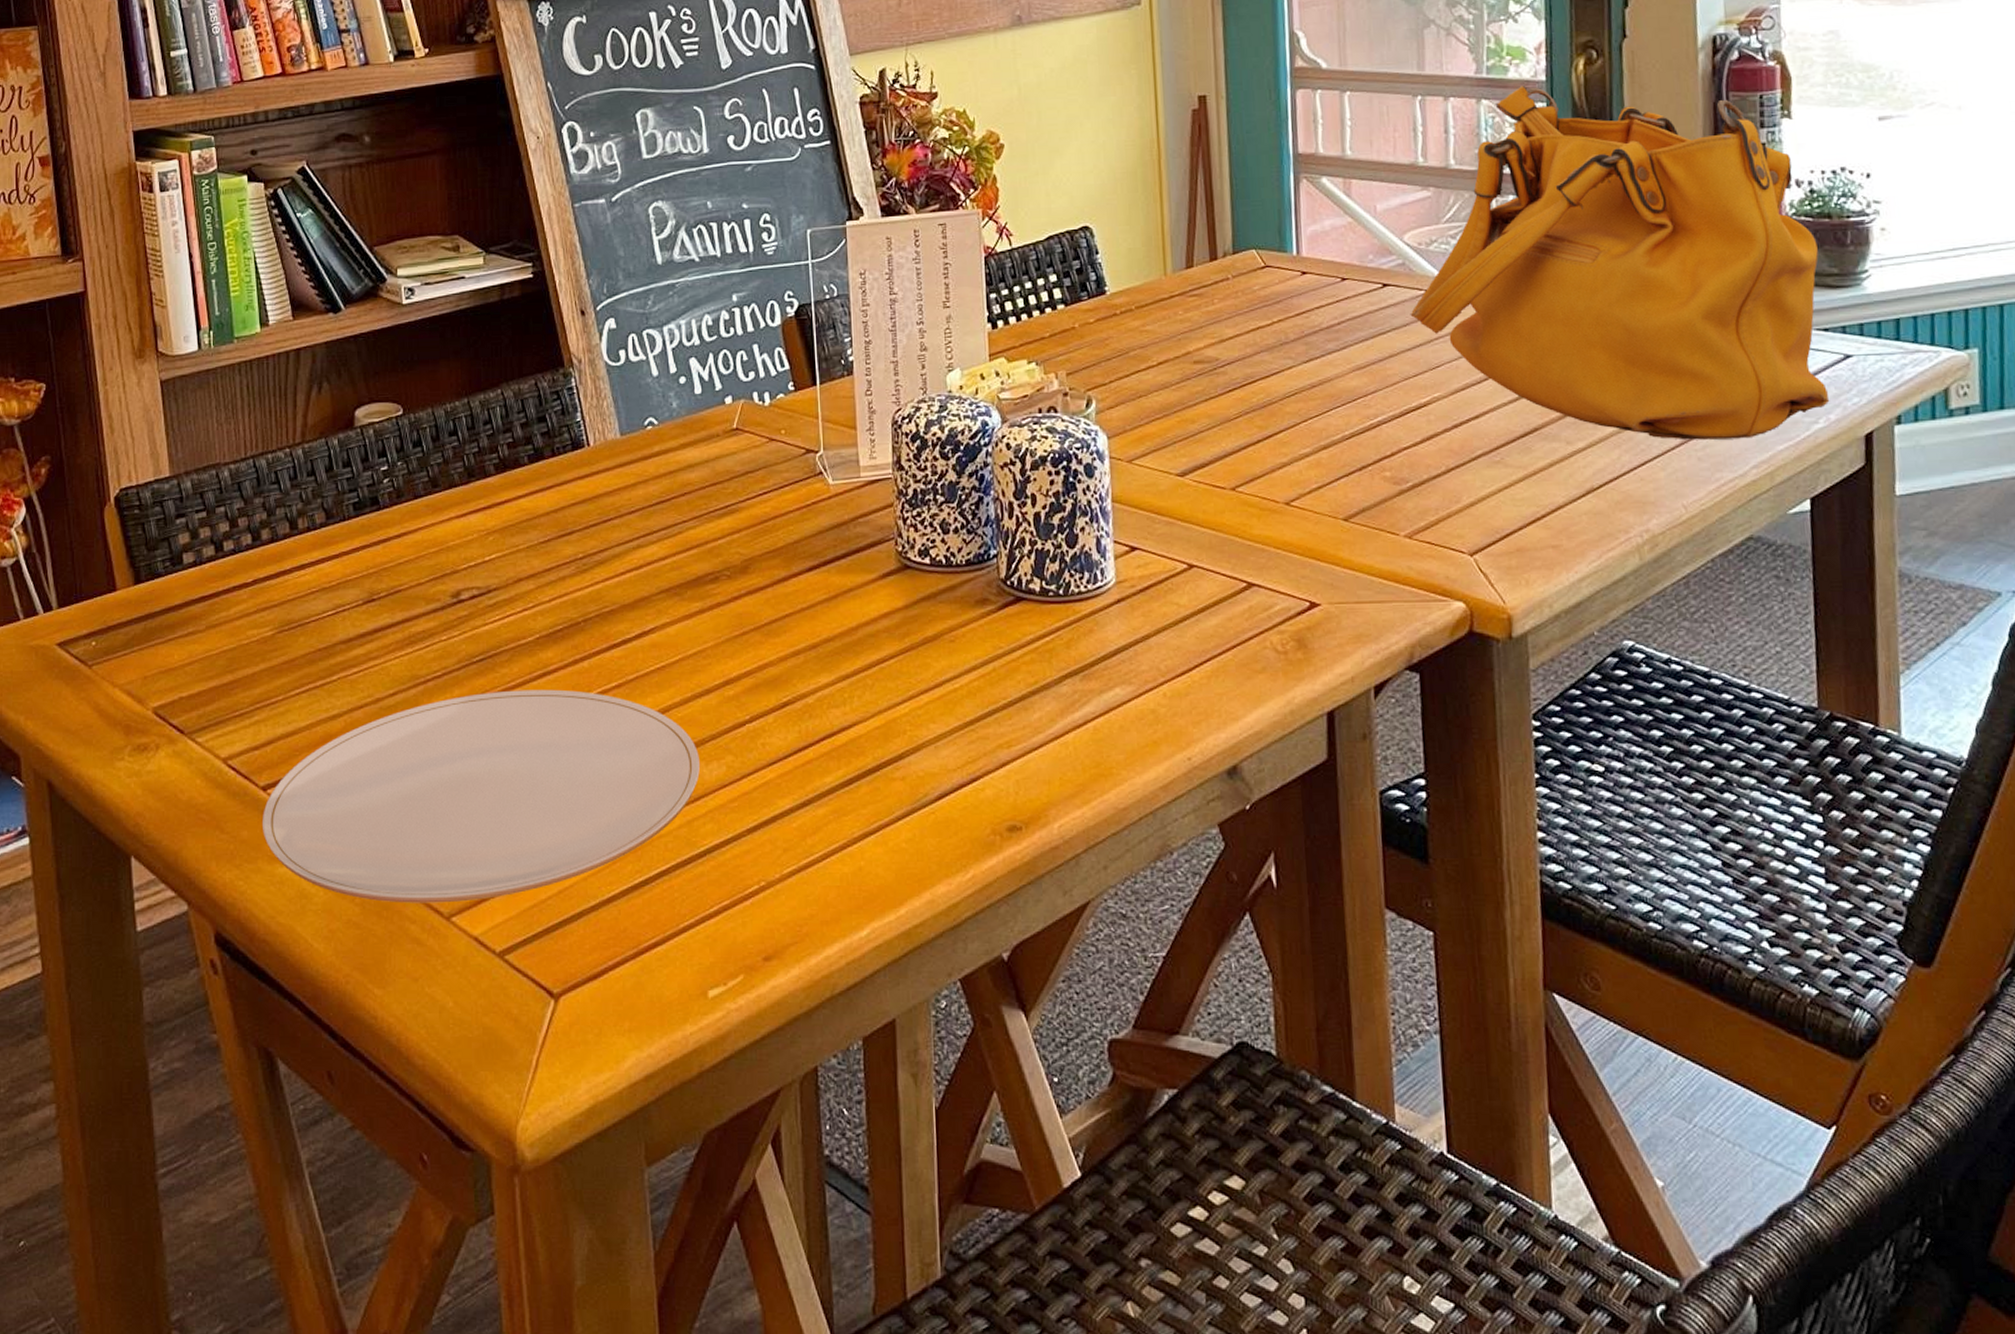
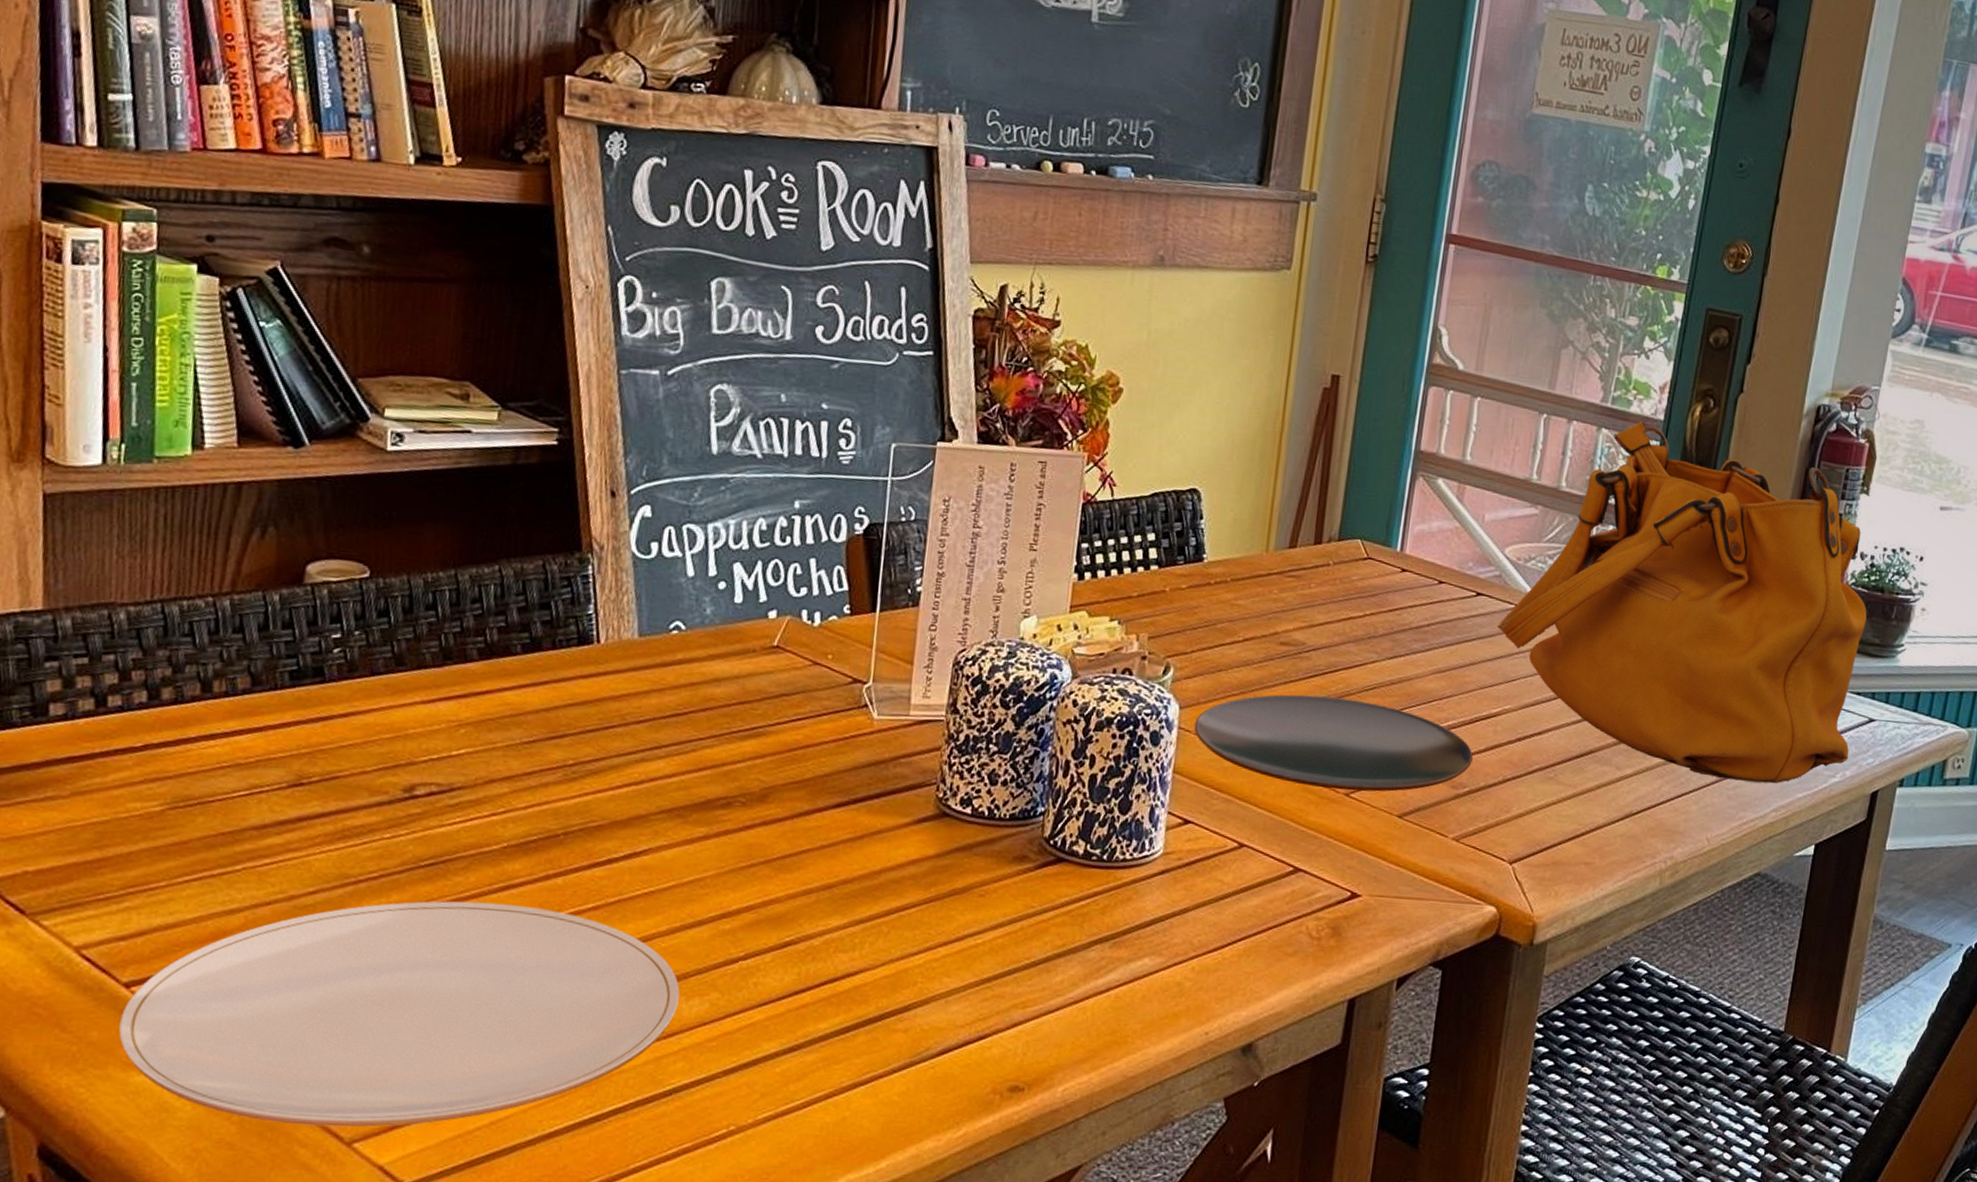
plate: none [1124,408,1411,500] -> present [1194,694,1473,792]

